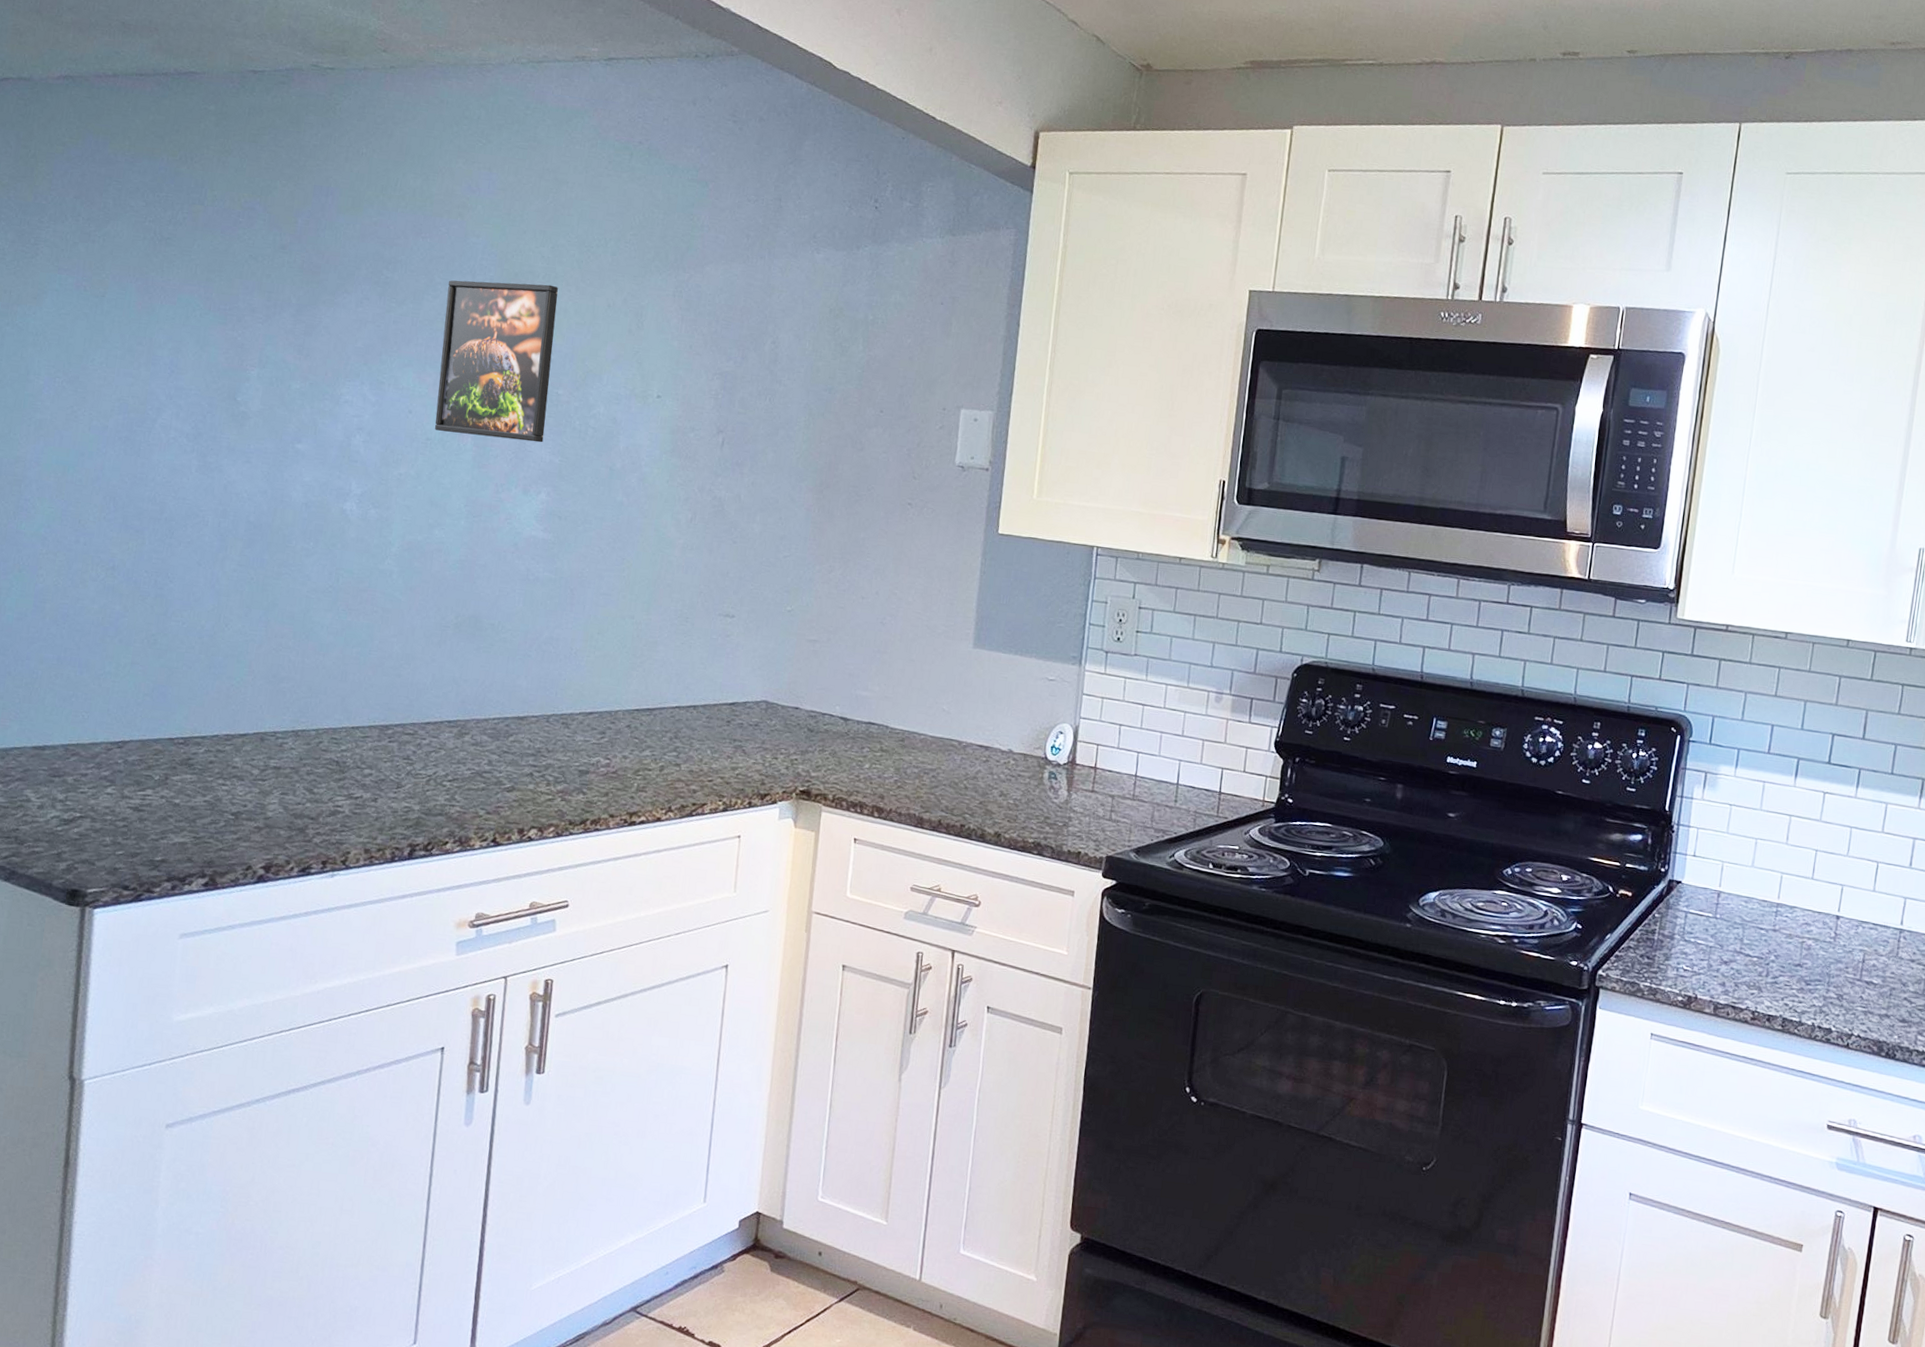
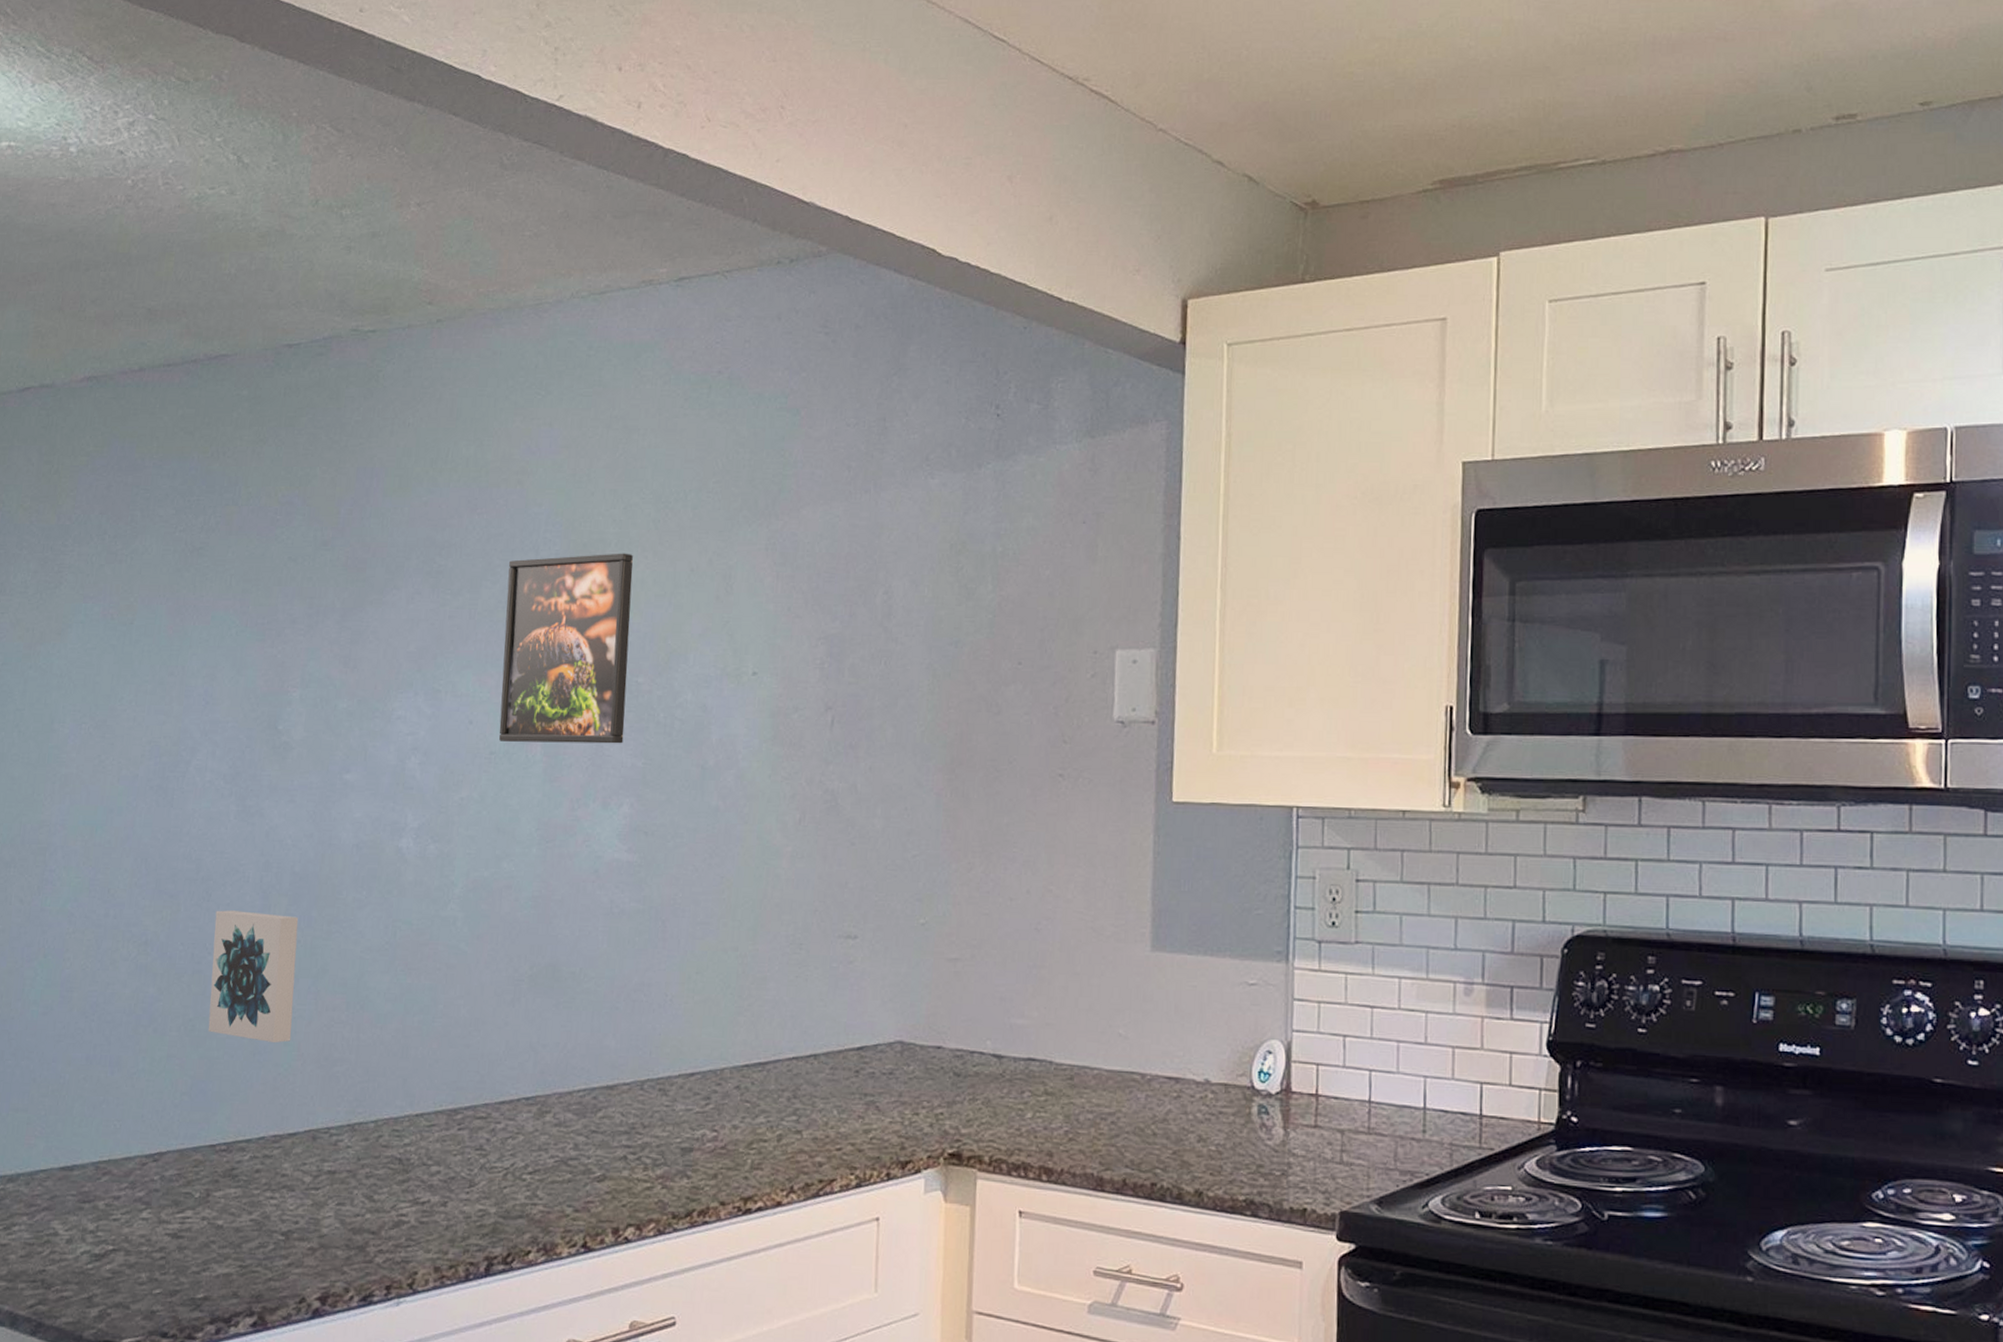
wall art: none [168,546,252,660] -> present [208,910,299,1044]

